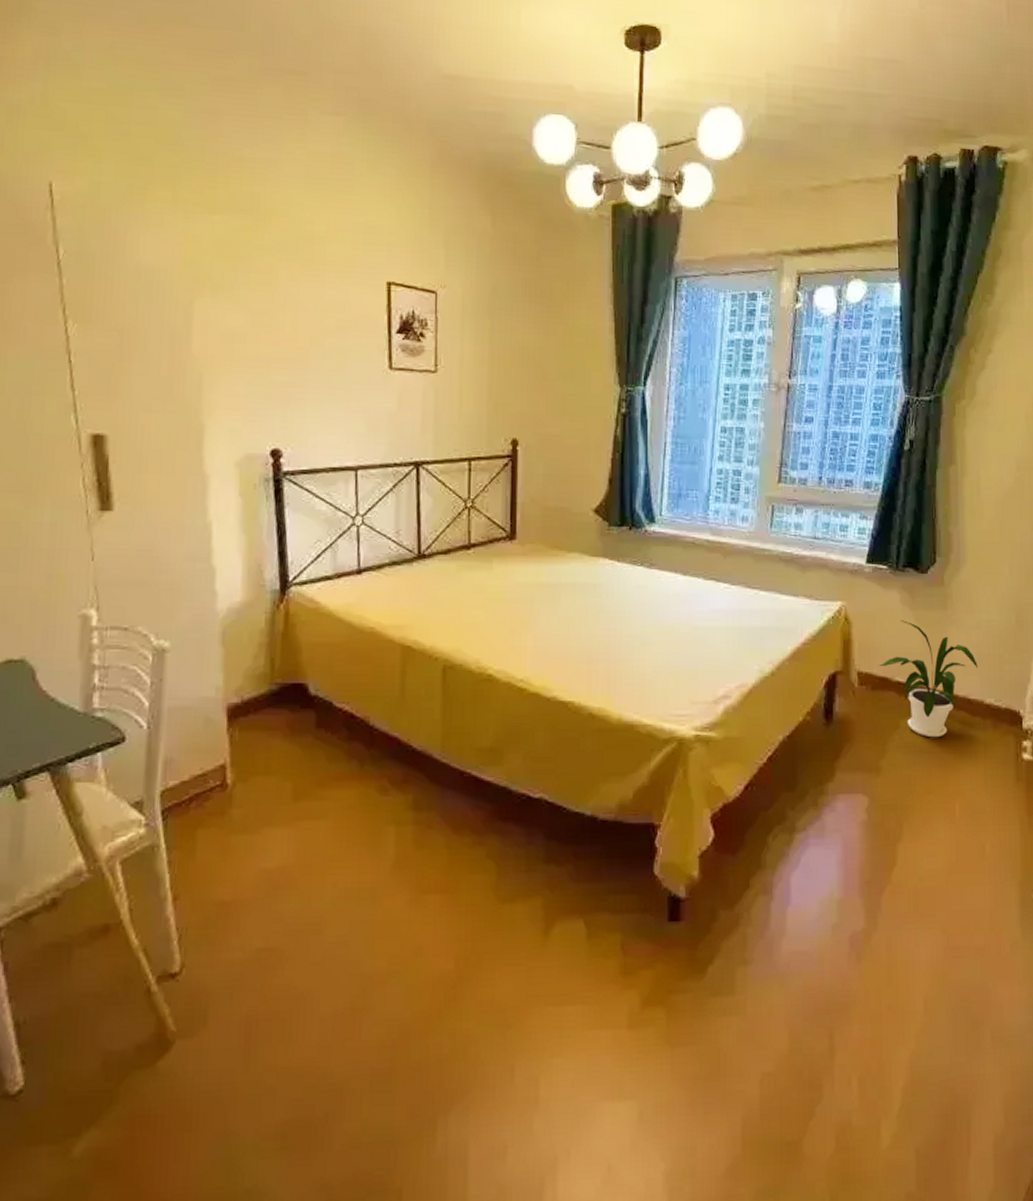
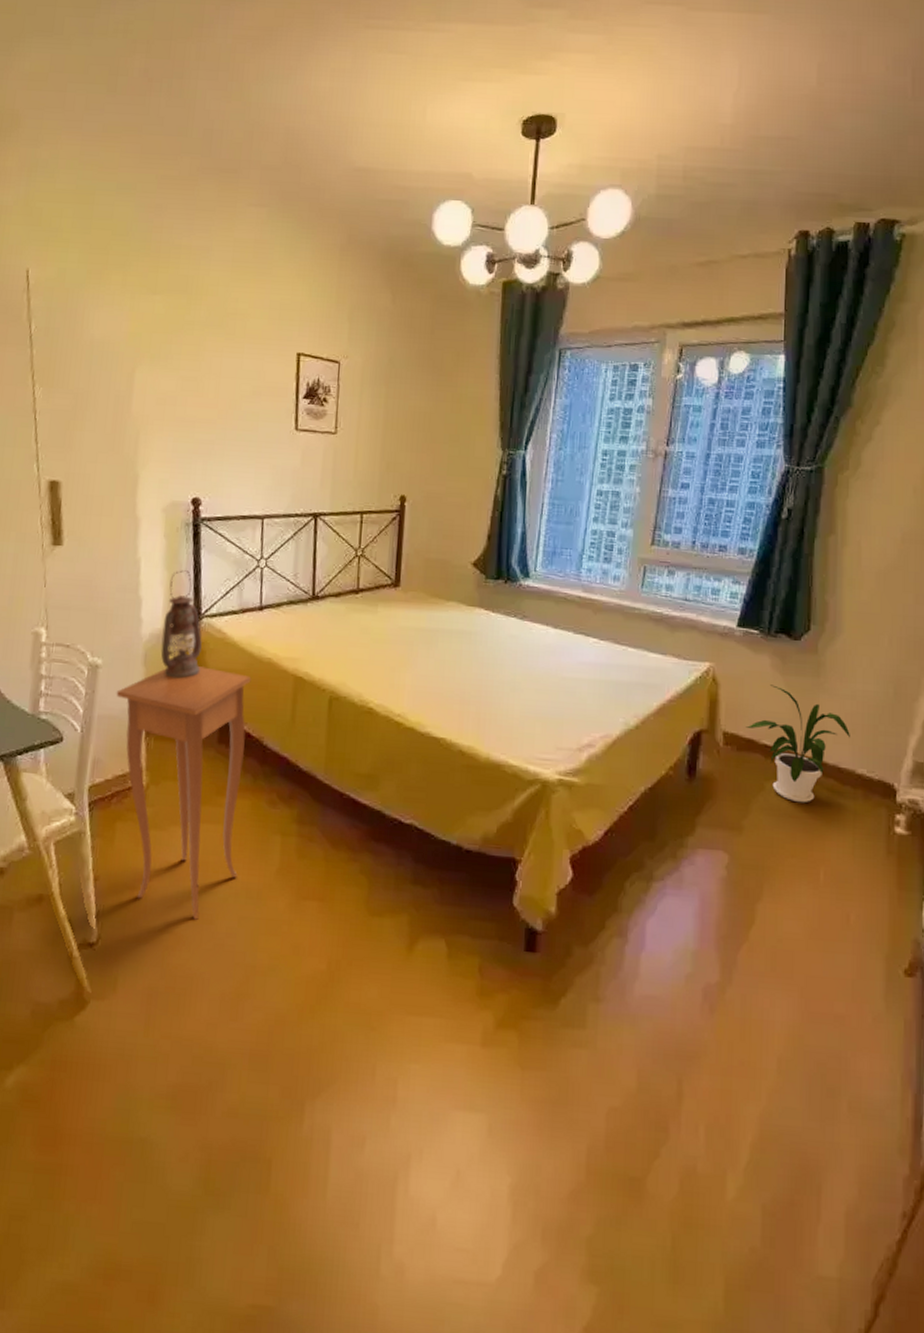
side table: none [189,642,352,931] -> present [116,666,252,920]
lantern: none [241,533,291,658] -> present [160,570,202,679]

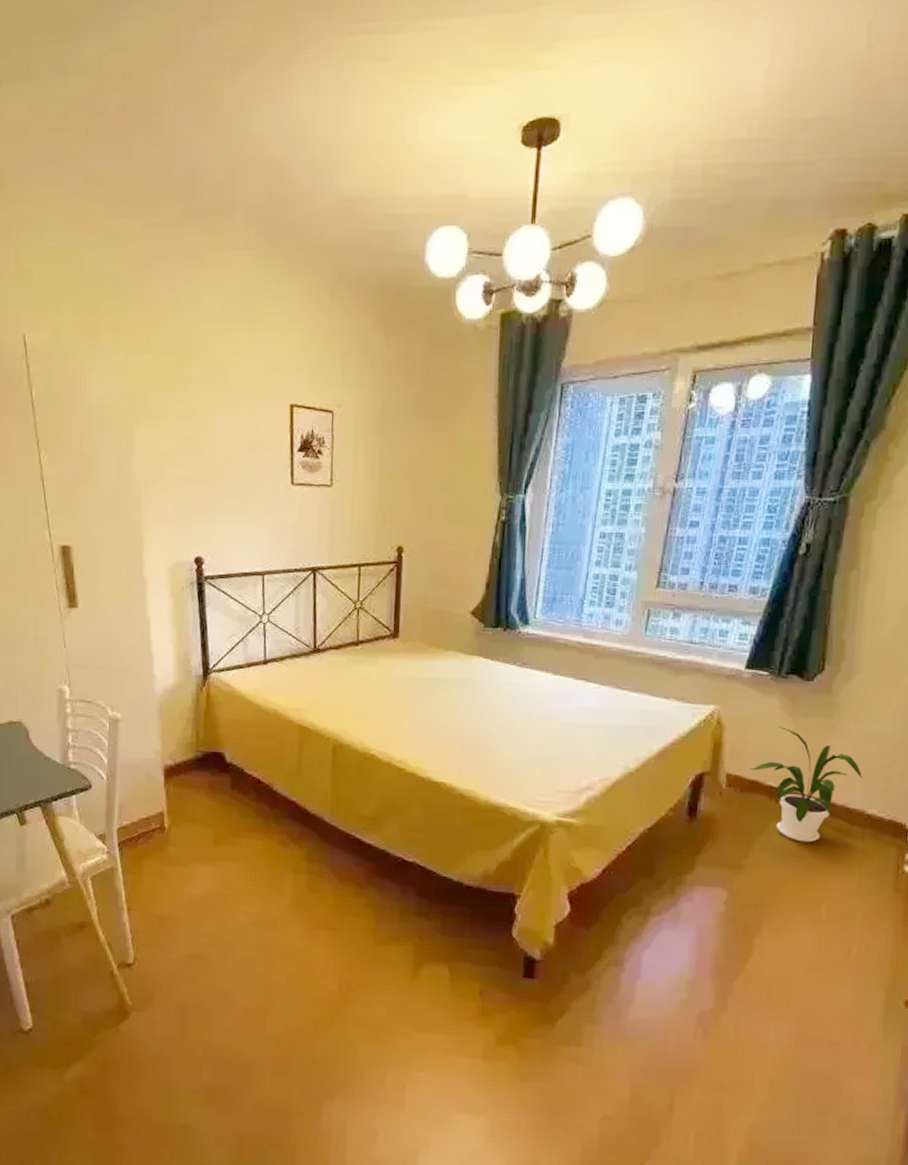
side table: present [116,666,252,920] -> none [136,718,259,945]
lantern: present [160,570,202,679] -> none [174,628,212,730]

